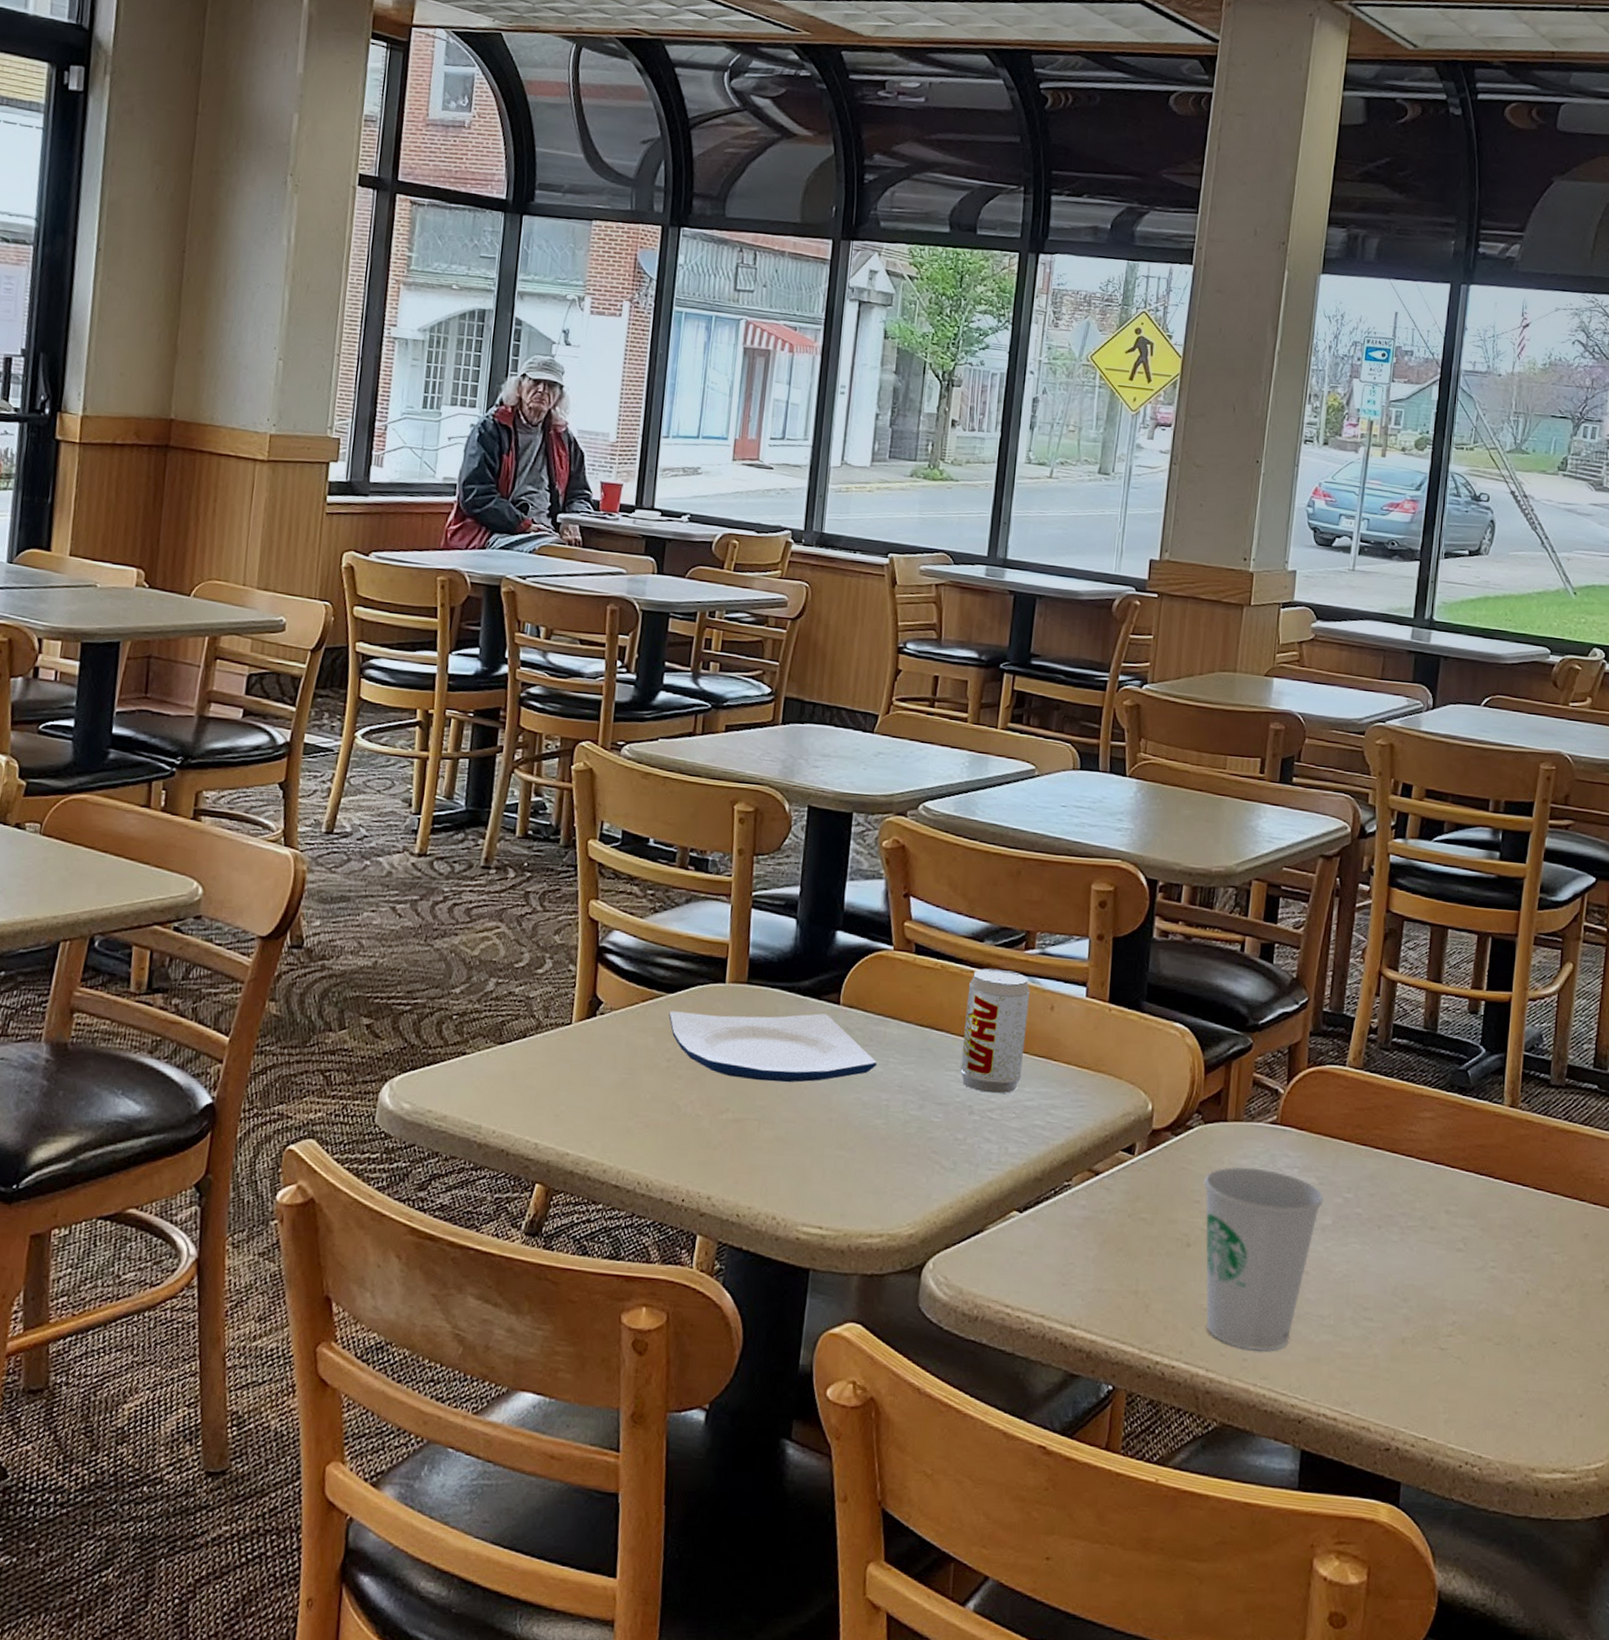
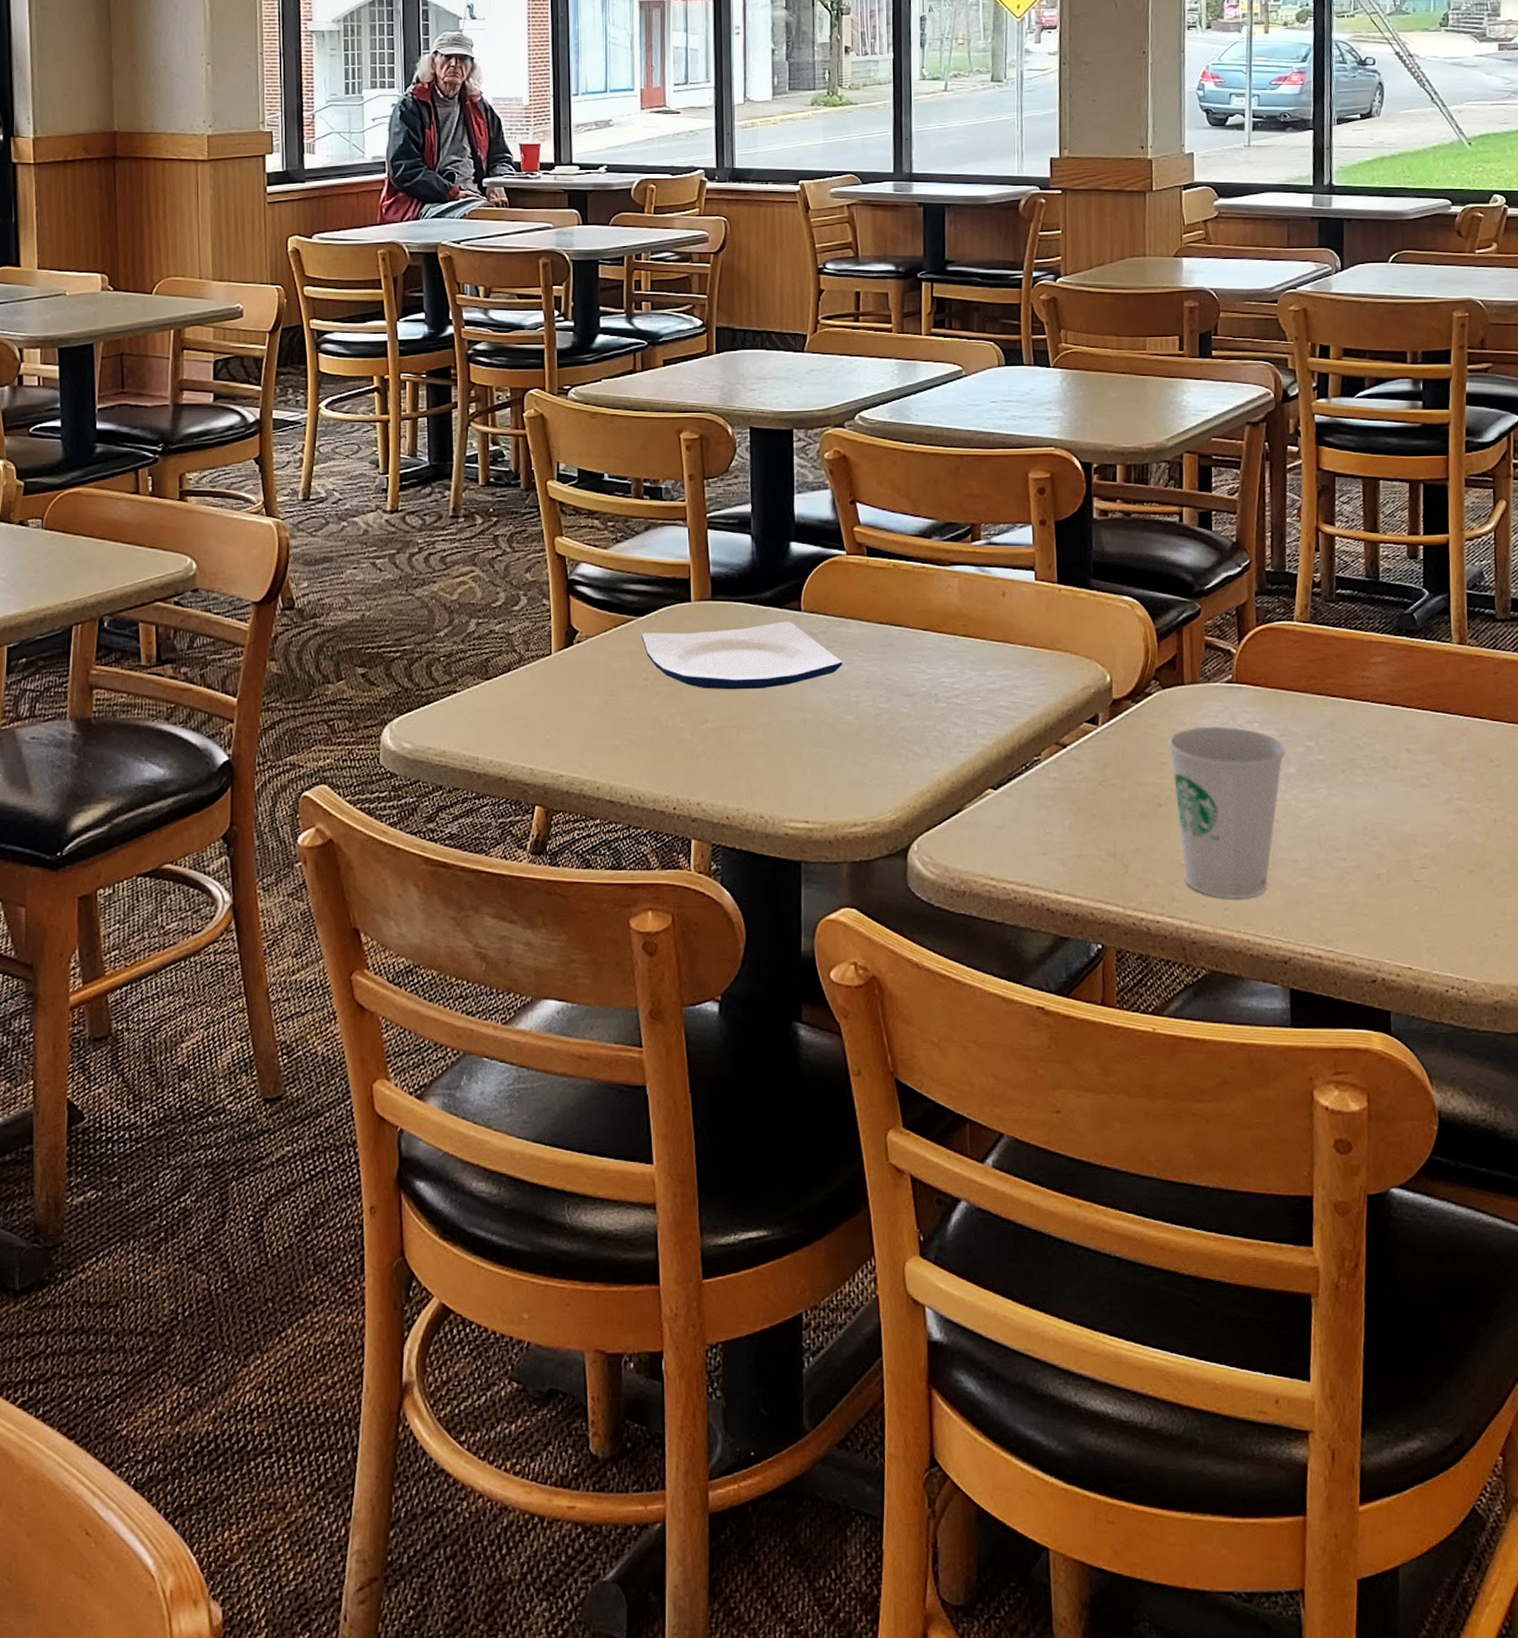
beverage can: present [960,969,1030,1094] -> none [921,563,982,680]

